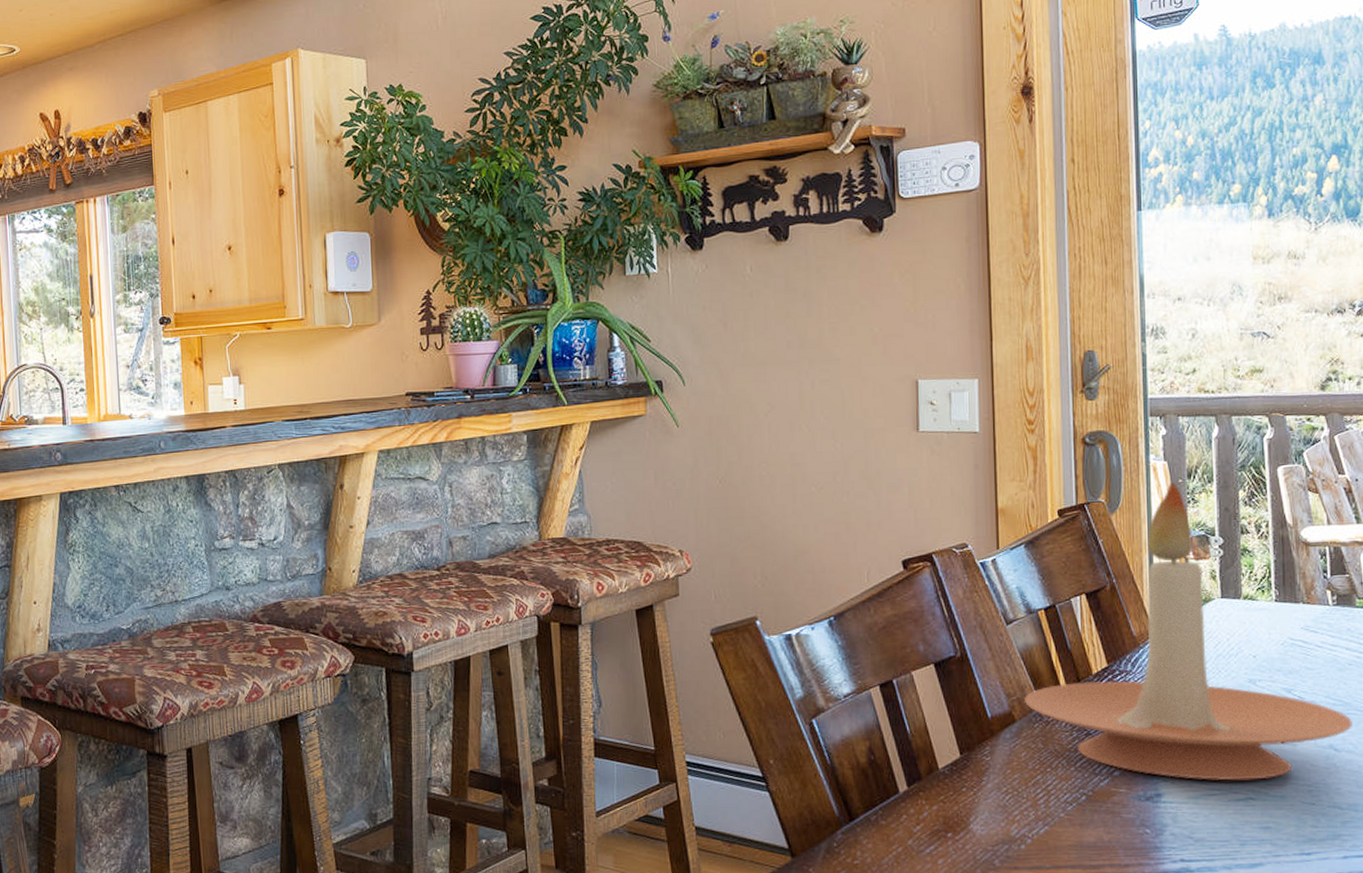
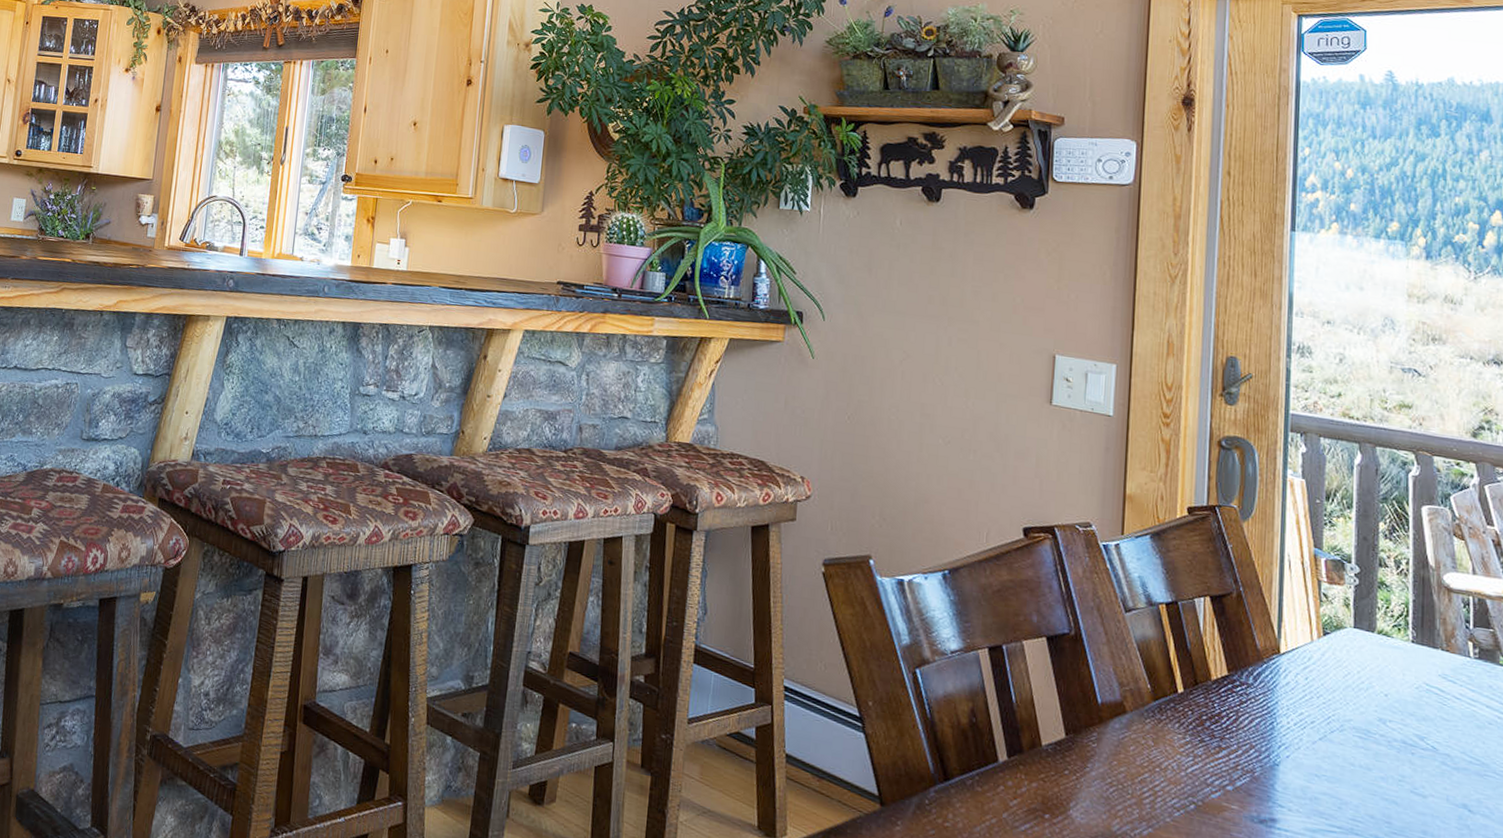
candle holder: present [1023,482,1352,781] -> none [1136,501,1490,827]

